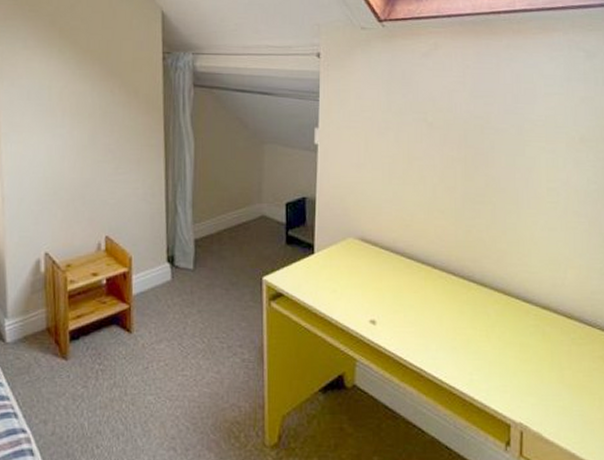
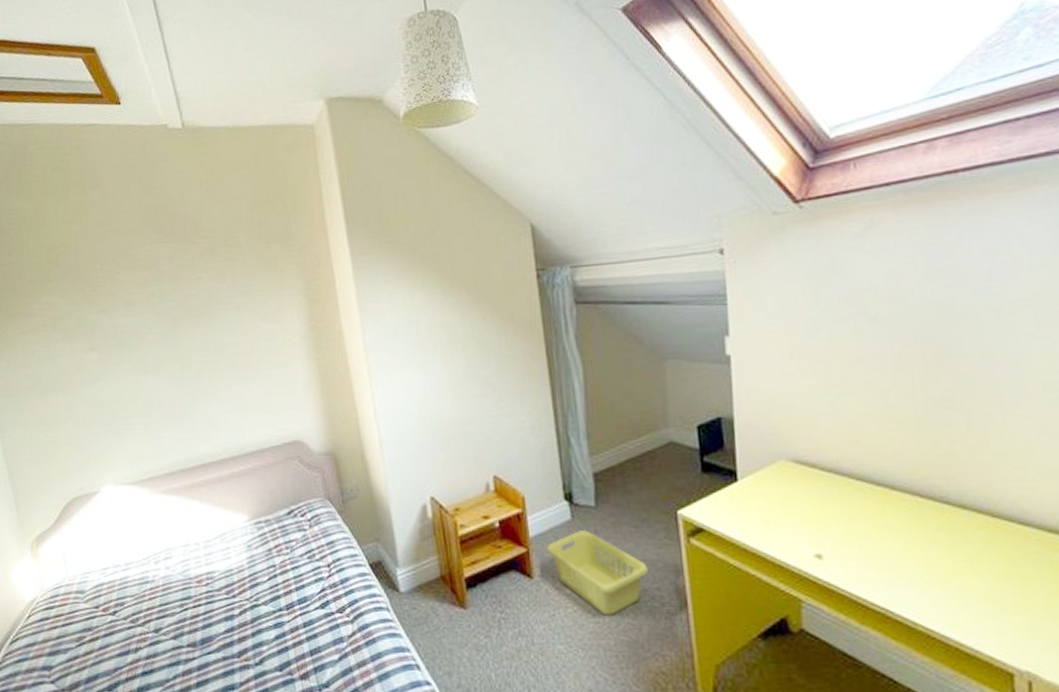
laundry basket: none [146,291,233,369] -> present [545,530,648,616]

